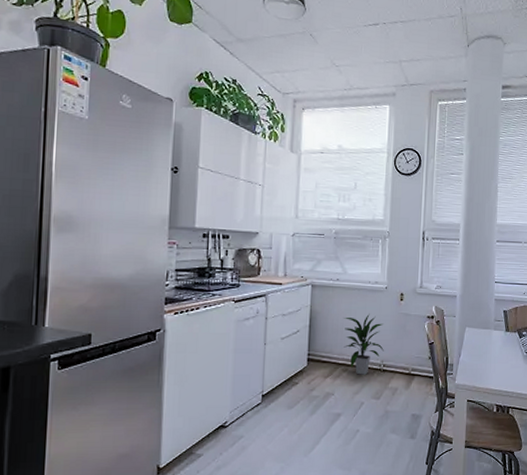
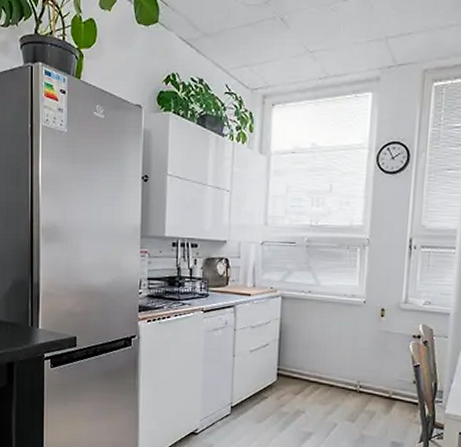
indoor plant: present [344,313,384,375] -> none [316,329,361,395]

